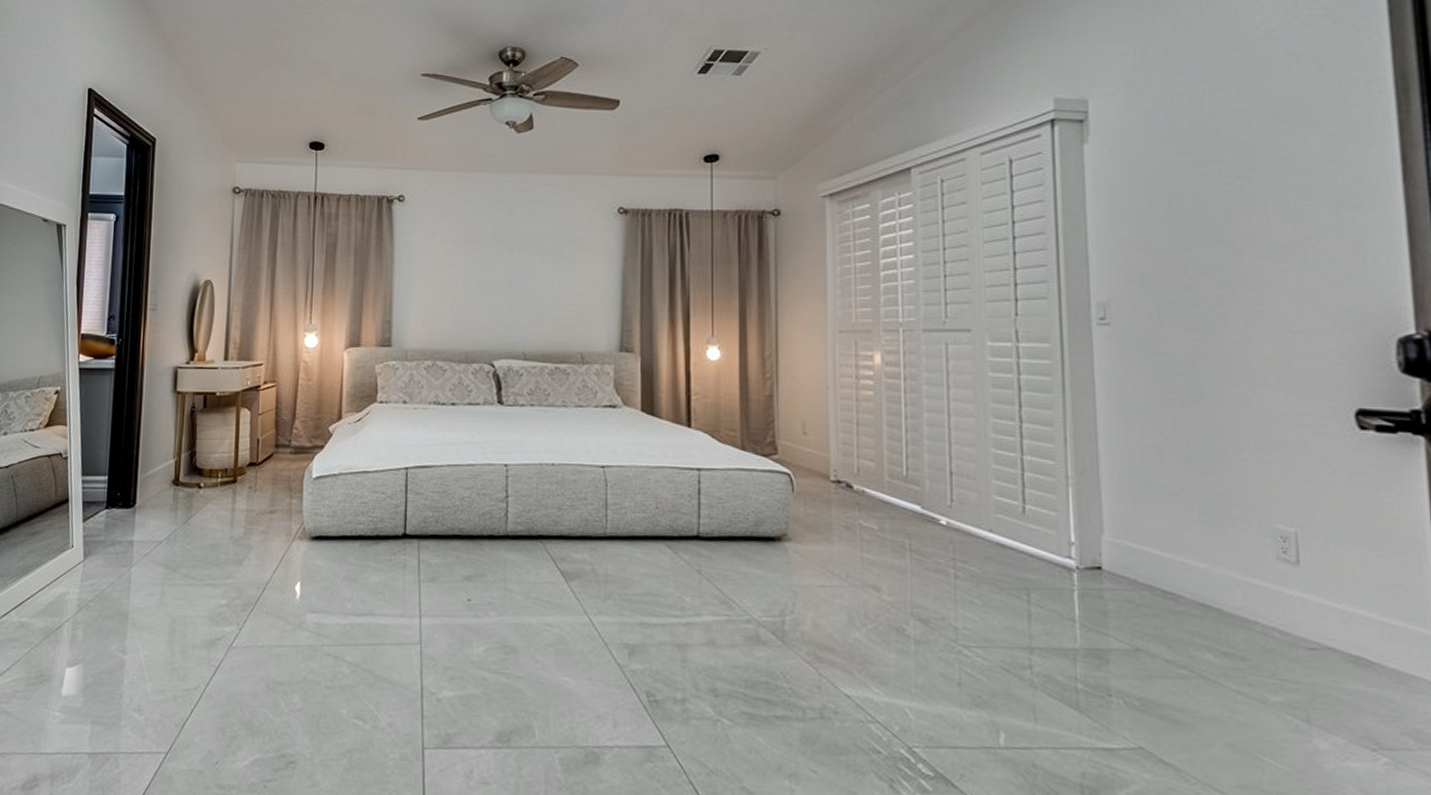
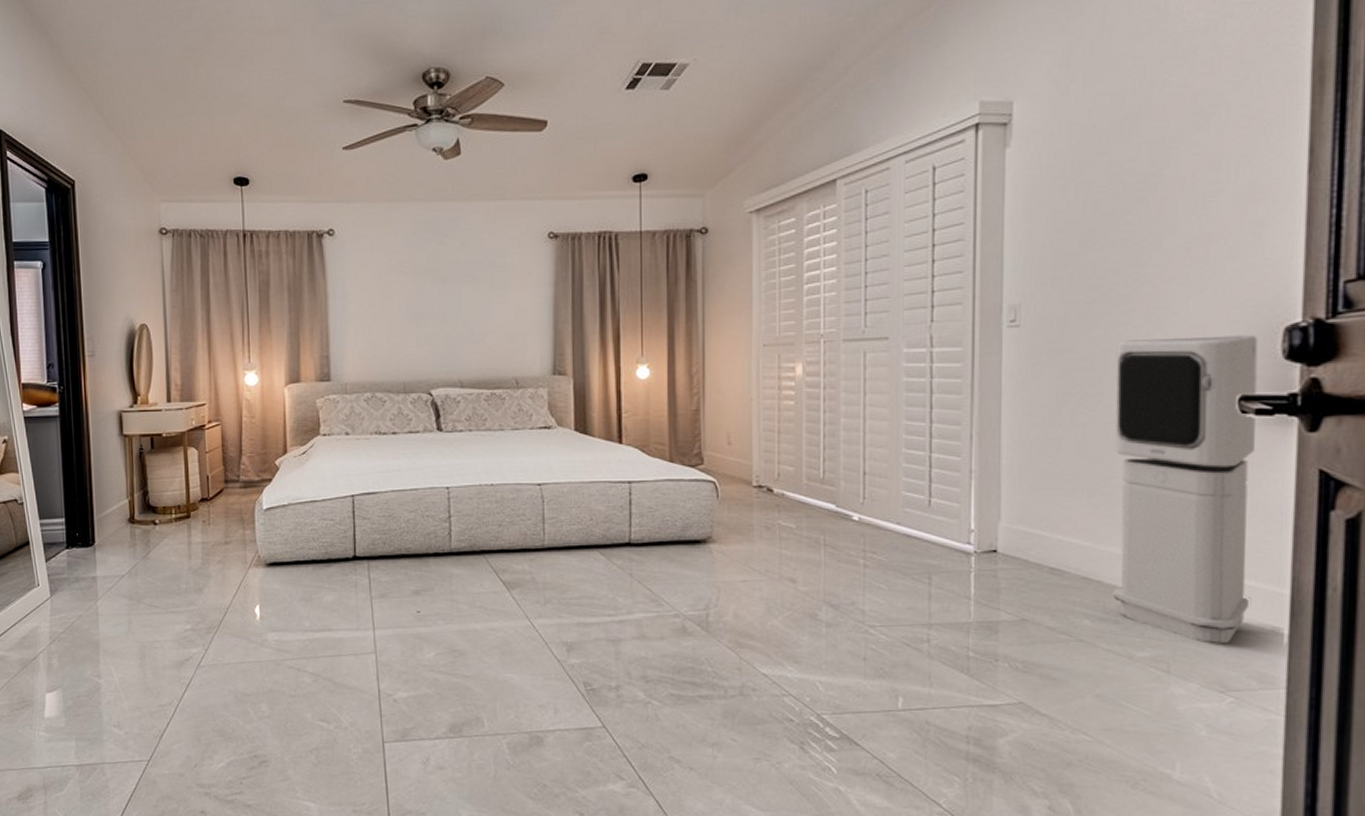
air purifier: none [1216,344,1397,692] -> present [1113,335,1258,644]

